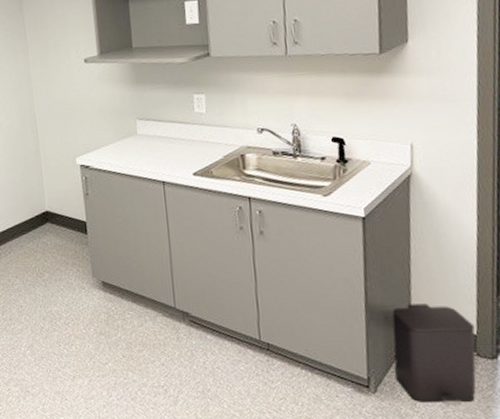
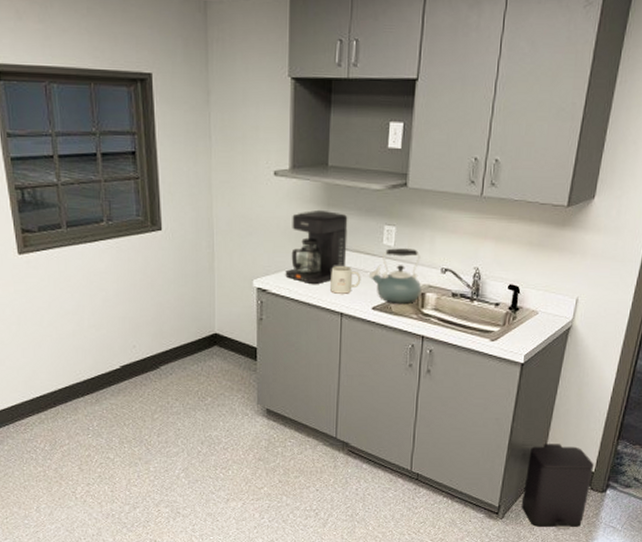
coffee maker: none [105,87,162,157] -> present [285,209,348,285]
mug: none [147,136,178,164] -> present [330,265,361,294]
kettle: none [185,113,241,167] -> present [369,248,422,304]

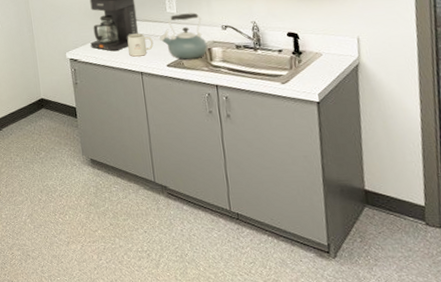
pedal bin: present [521,444,594,529] -> none [347,178,427,269]

